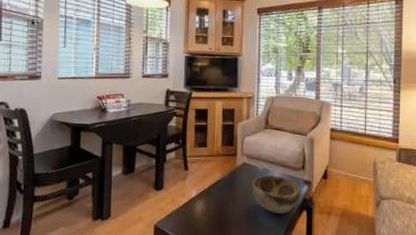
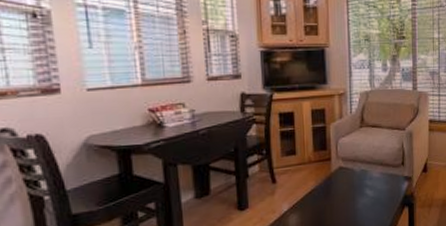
decorative bowl: present [251,175,300,213] -> none [349,175,401,215]

